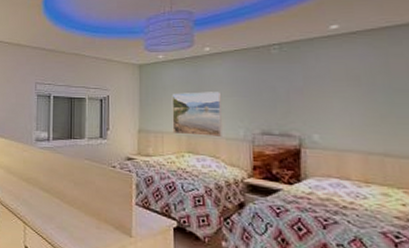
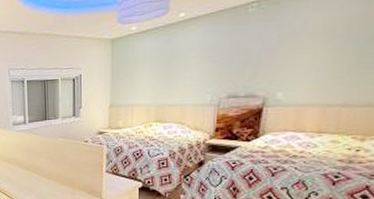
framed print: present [171,92,222,138] -> none [142,59,192,106]

